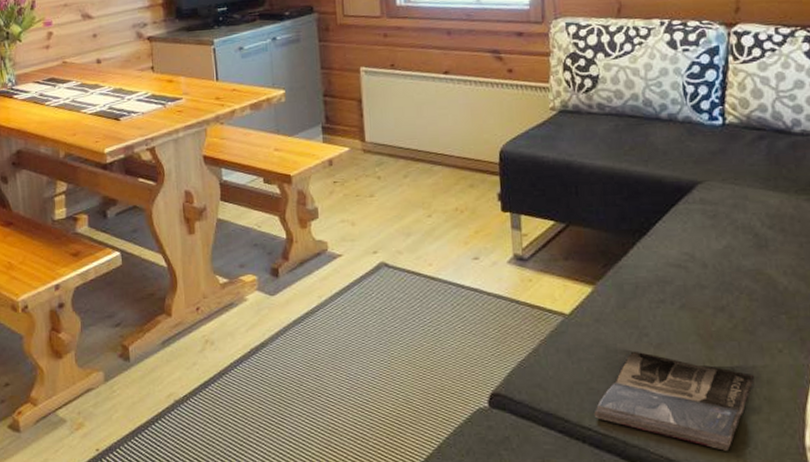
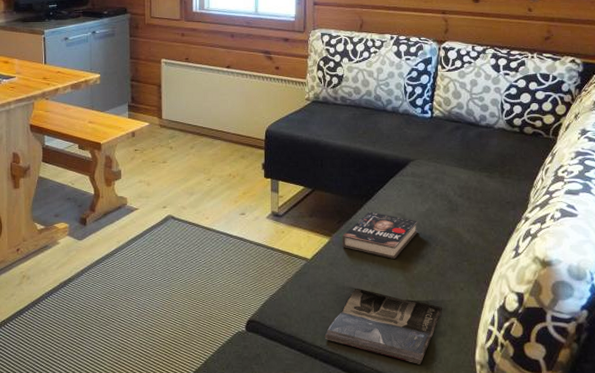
book: none [609,251,715,312] -> present [341,211,419,259]

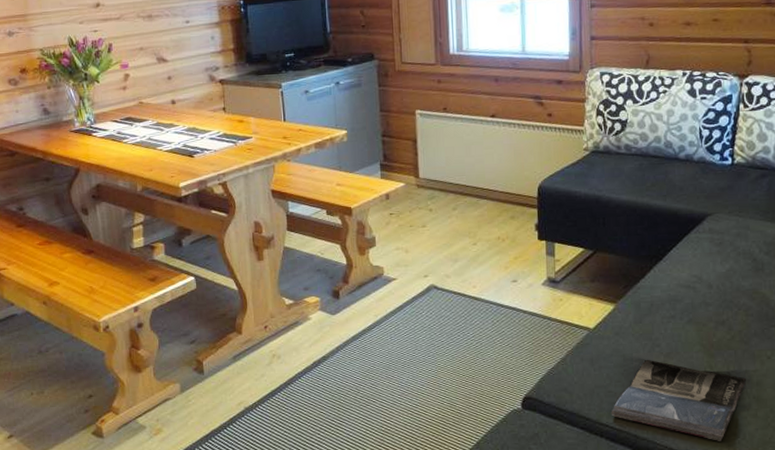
book: present [341,211,419,259] -> none [628,274,718,326]

